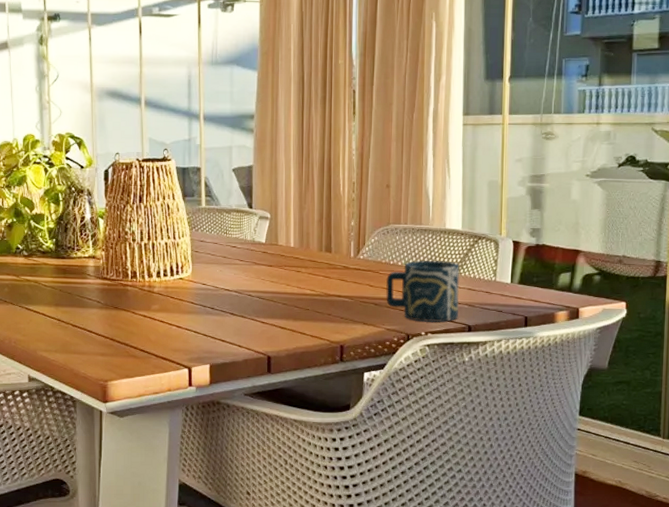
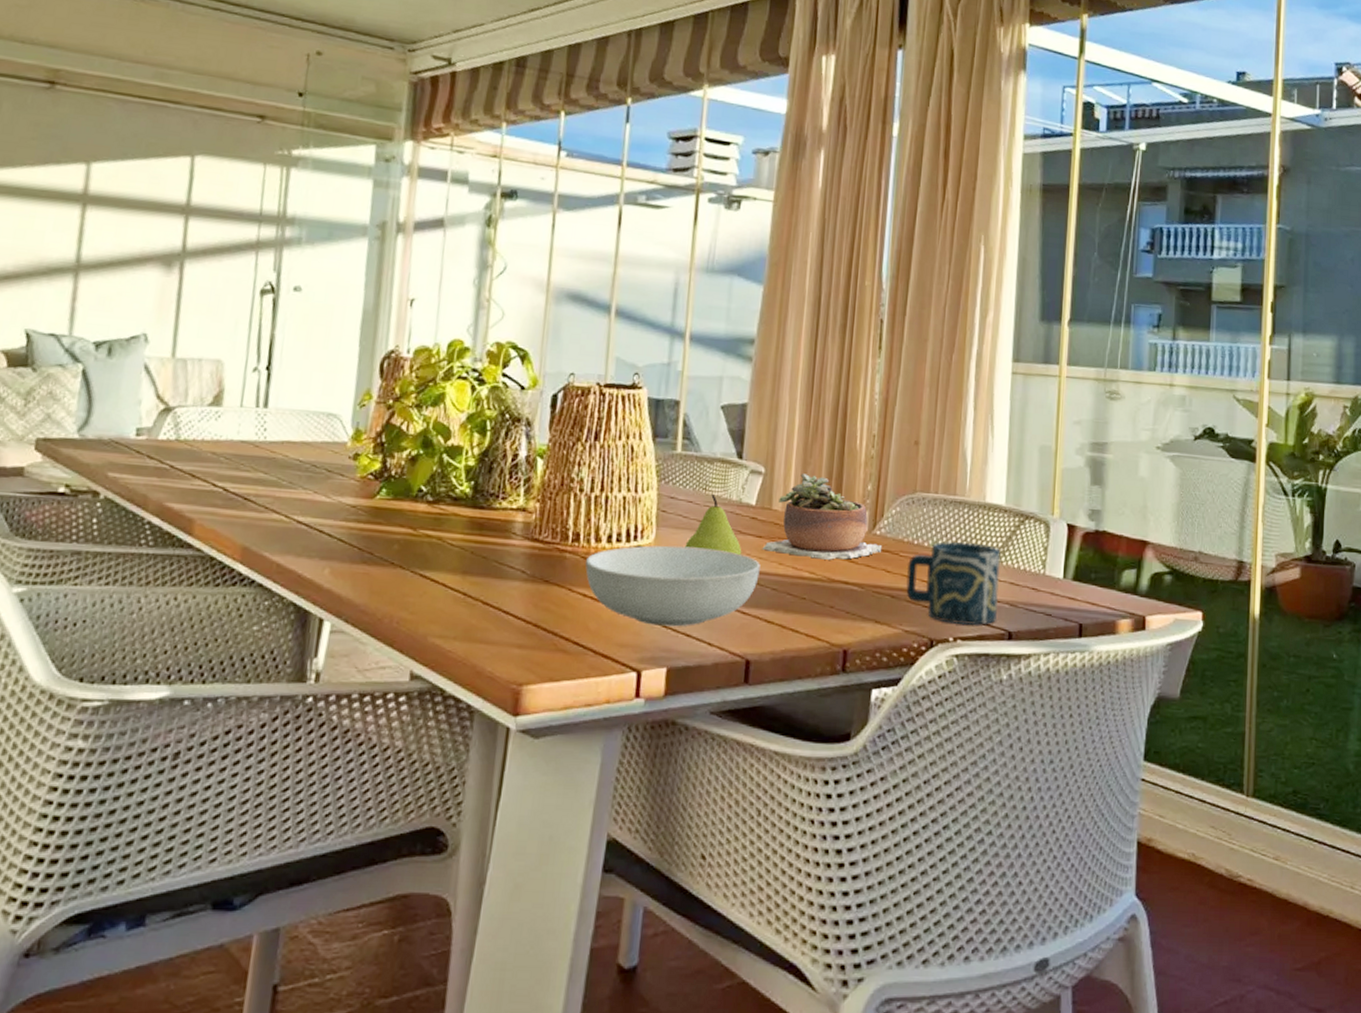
serving bowl: none [142,276,273,335] -> present [585,545,760,627]
fruit: none [215,237,258,280] -> present [685,494,742,555]
succulent plant: none [273,216,366,280] -> present [762,474,883,560]

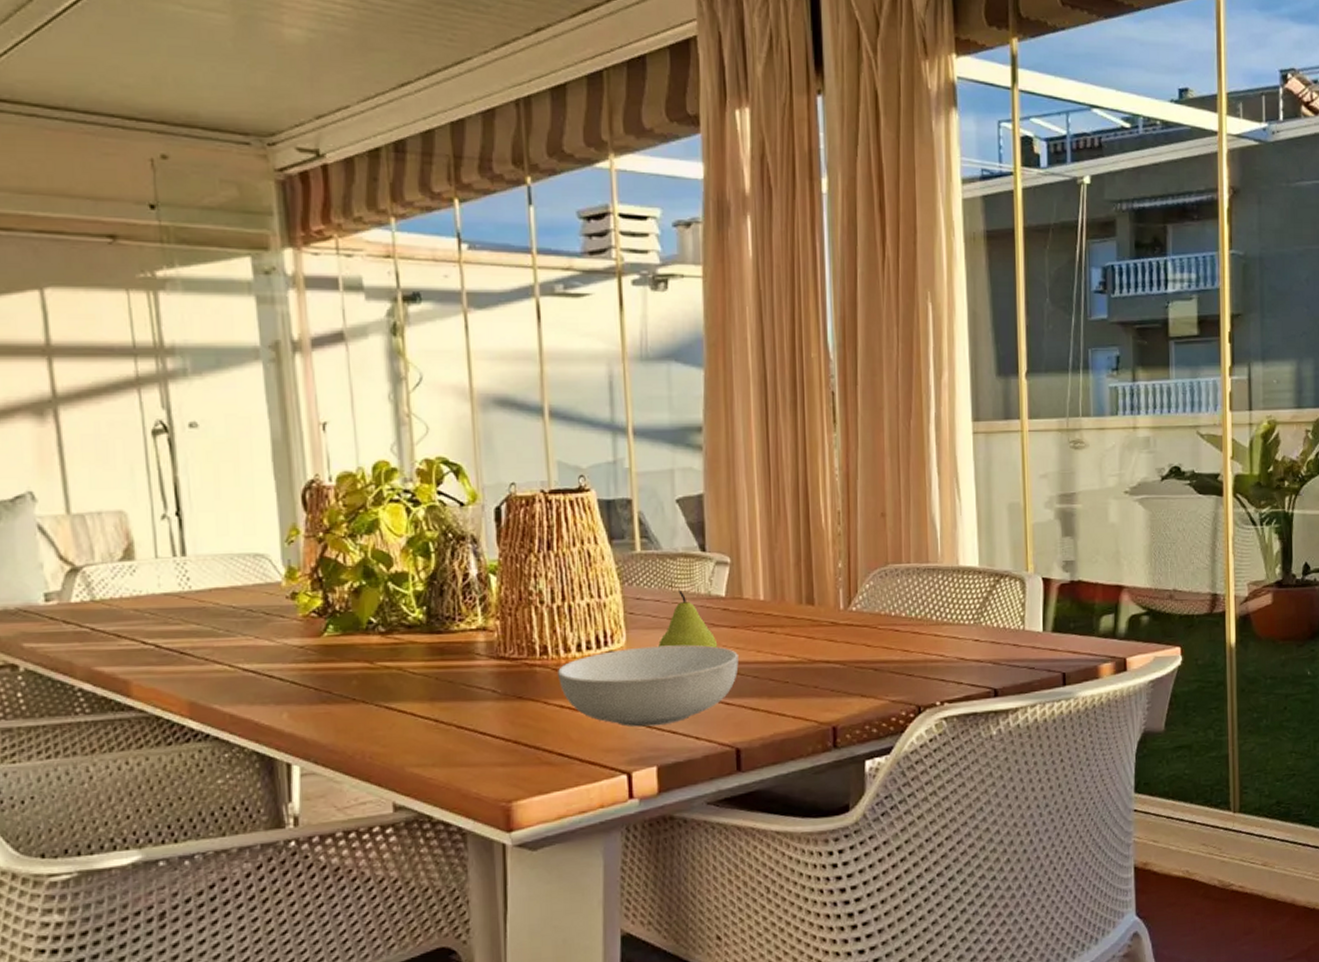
succulent plant: present [762,474,883,560] -> none [738,559,860,642]
cup: present [906,542,1001,626] -> none [886,608,982,689]

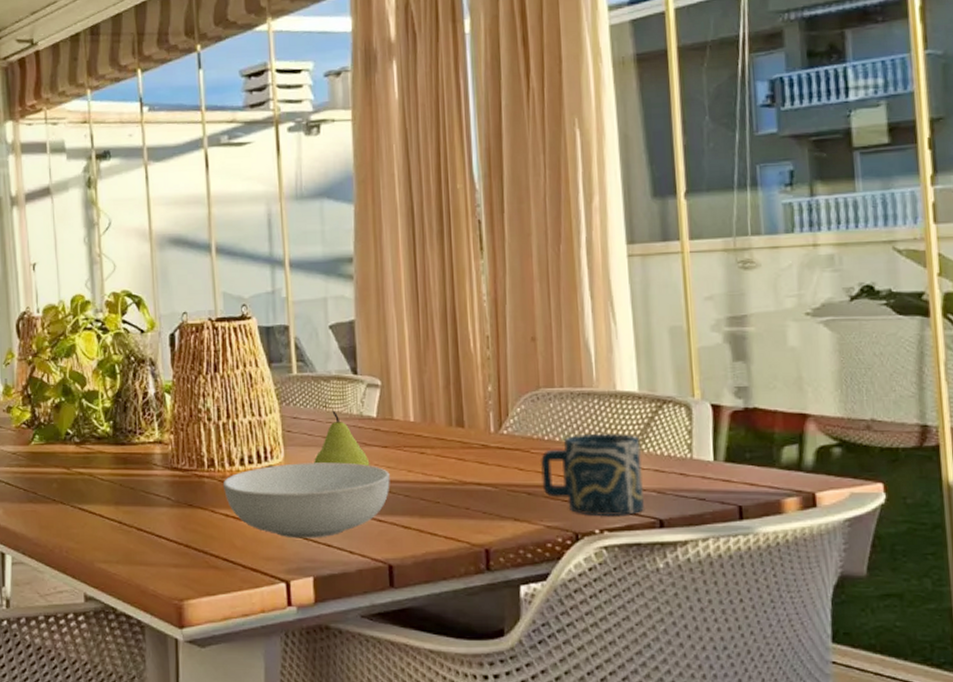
cup: none [886,608,982,689] -> present [540,434,645,517]

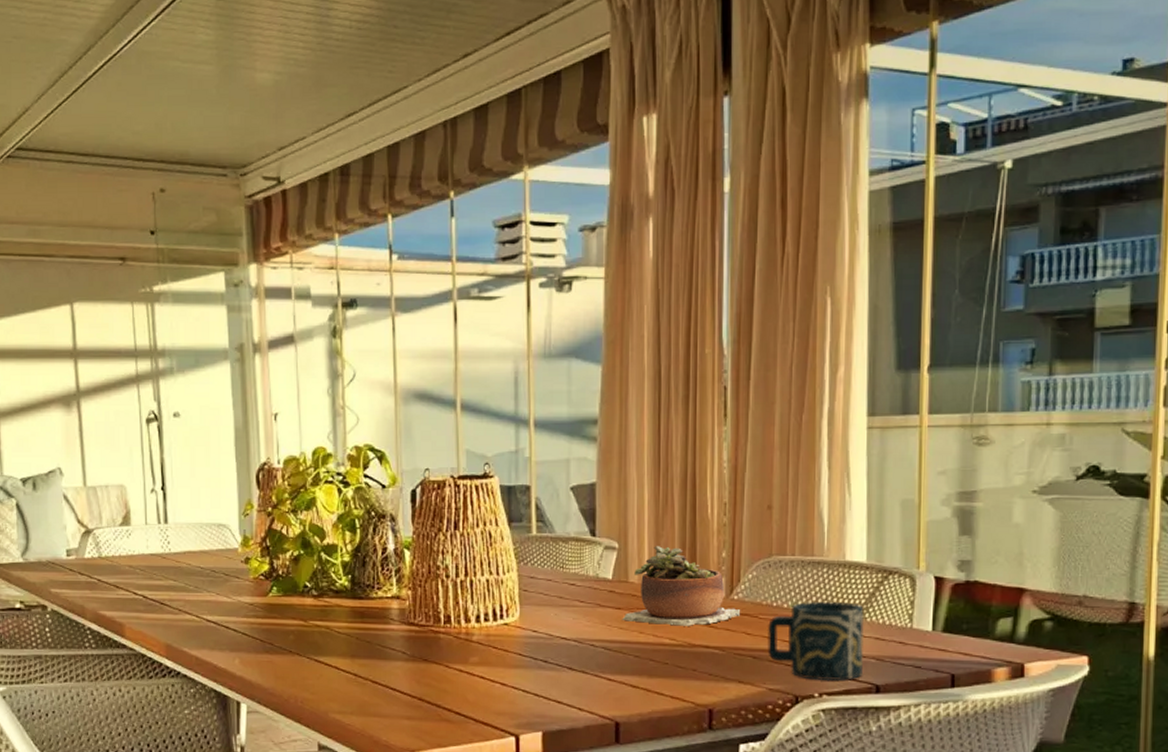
serving bowl: present [222,462,390,538] -> none [458,622,622,695]
fruit: present [314,411,370,466] -> none [548,572,603,626]
succulent plant: none [389,382,512,463] -> present [622,546,741,626]

